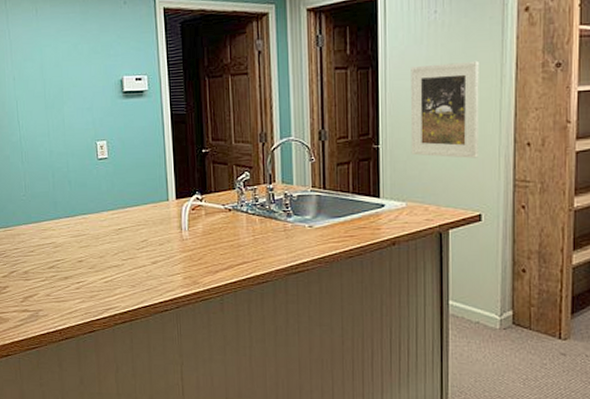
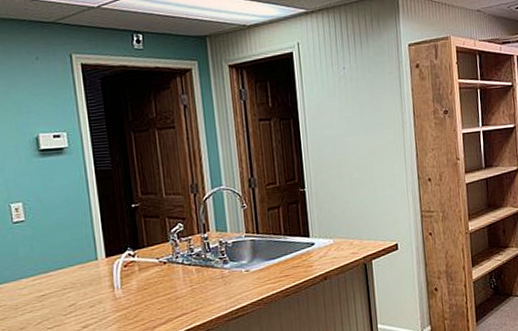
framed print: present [410,60,479,158] -> none [327,110,391,196]

